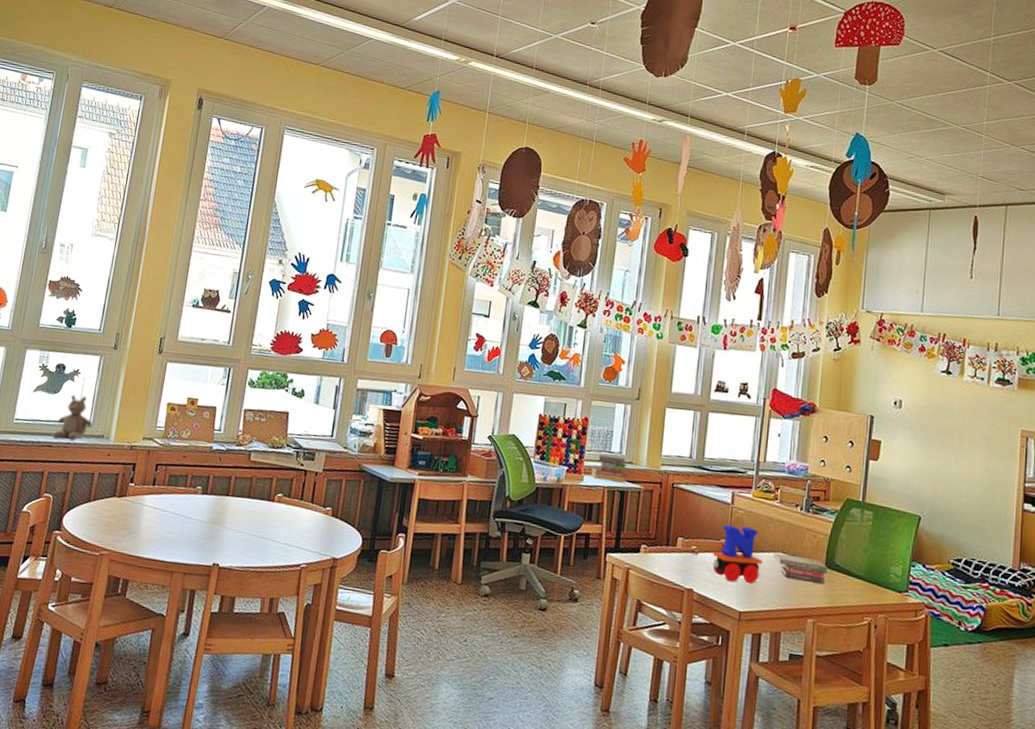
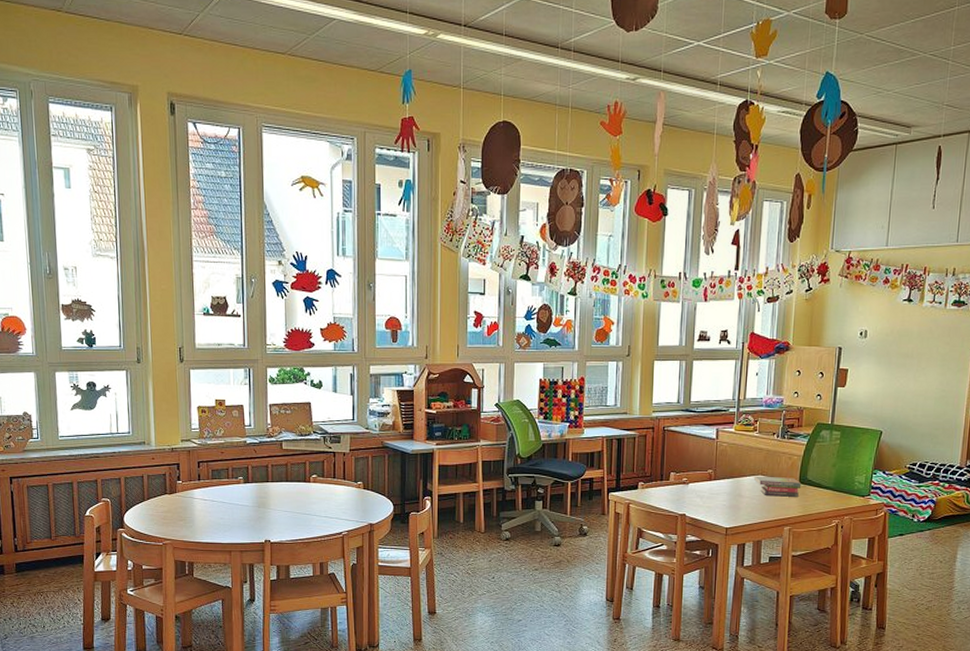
stuffed animal: present [52,394,93,442] -> none [97,408,133,451]
books: present [590,454,627,483] -> none [590,409,622,431]
toy train: present [712,524,763,583] -> none [701,457,745,504]

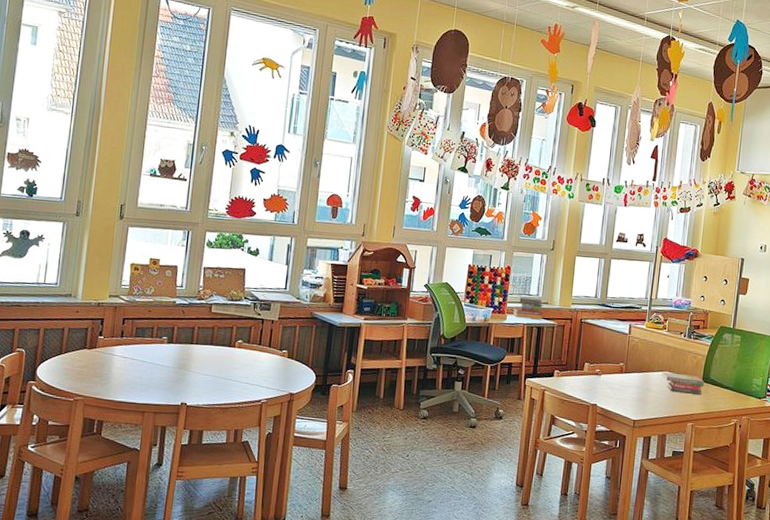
books: none [590,409,622,431] -> present [512,297,543,320]

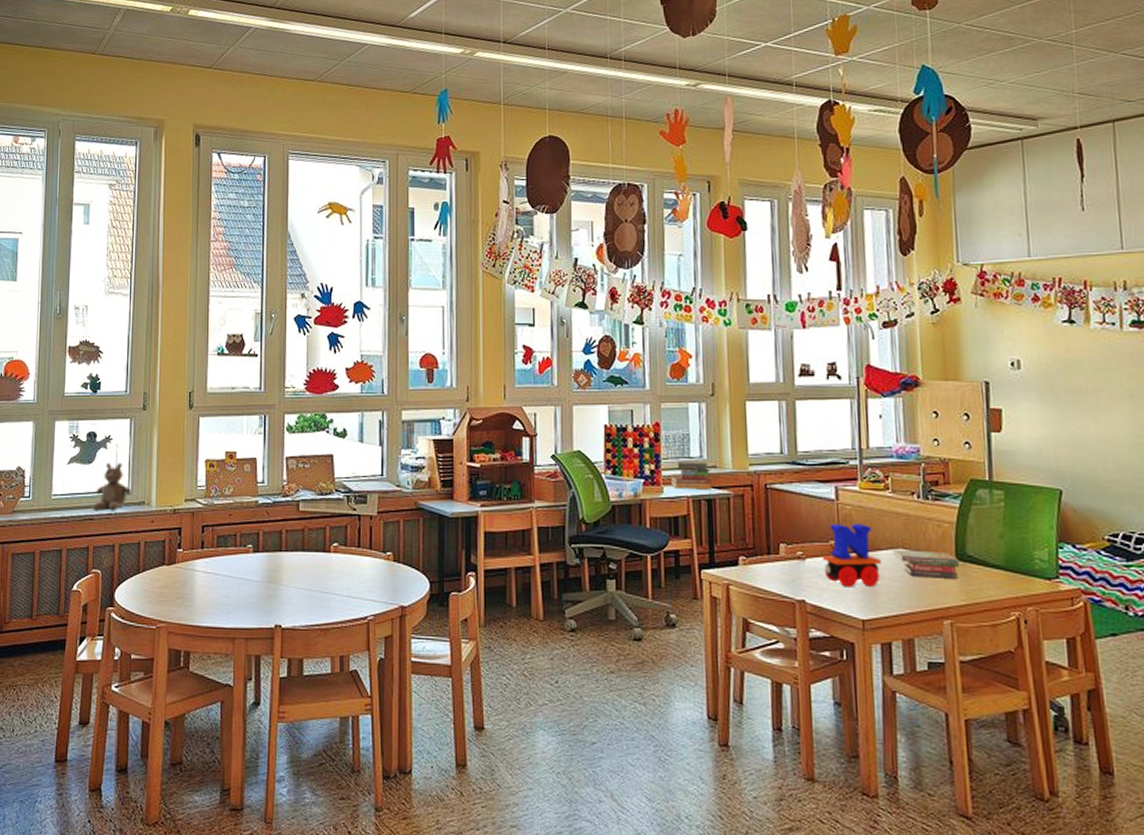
stuffed animal: none [21,258,60,301] -> present [92,462,132,512]
toy train: none [612,351,654,397] -> present [821,524,882,588]

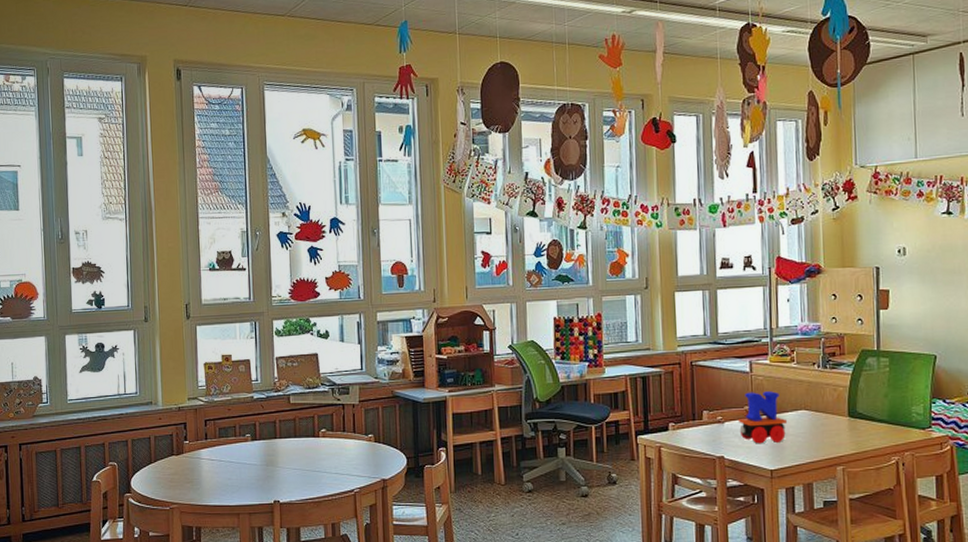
stuffed animal: present [92,462,132,512] -> none [105,369,140,413]
books: present [670,462,712,490] -> none [610,345,646,370]
books: present [893,549,960,579] -> none [797,410,852,433]

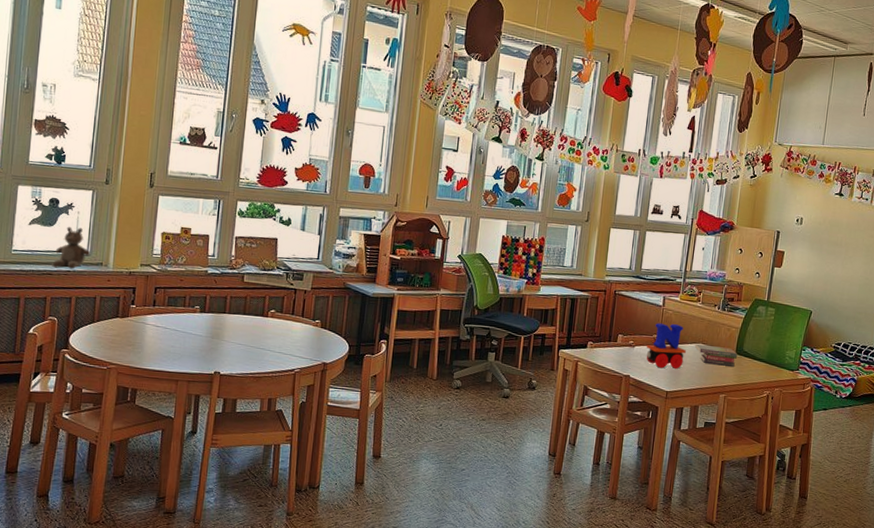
stuffed animal: none [105,369,140,413] -> present [52,226,91,270]
books: none [797,410,852,433] -> present [695,344,738,367]

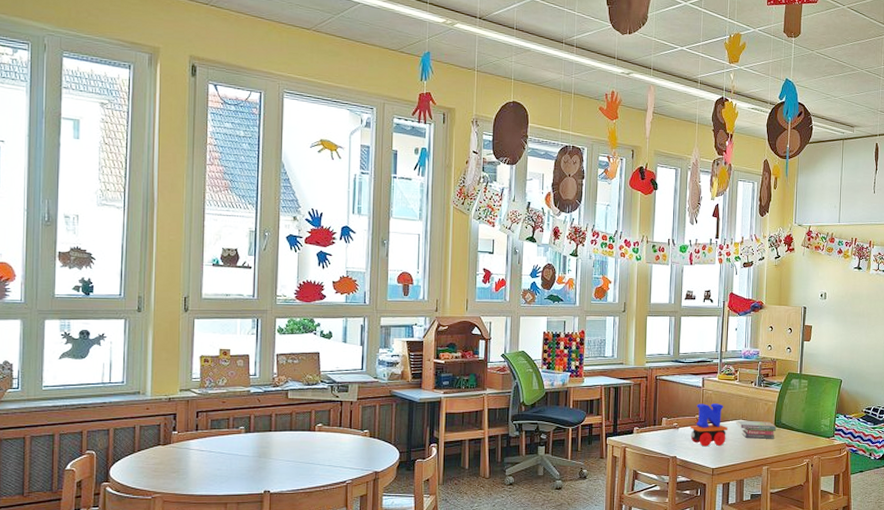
stuffed animal: present [52,226,91,270] -> none [86,357,127,401]

